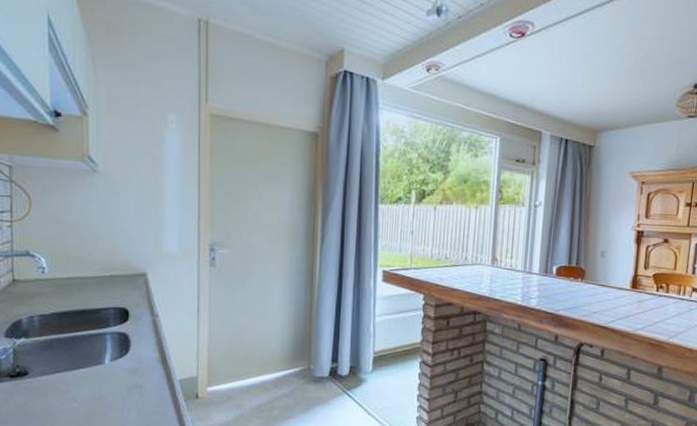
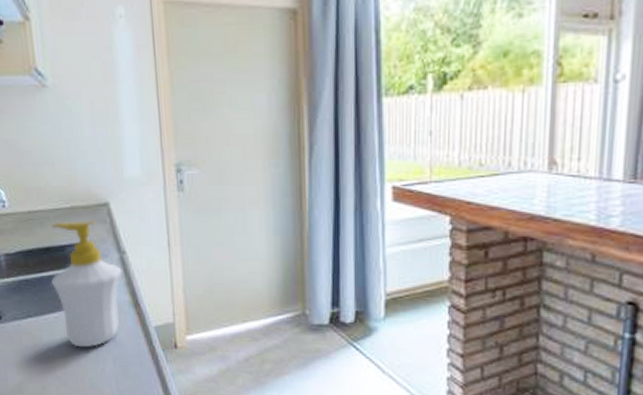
soap bottle: none [84,288,153,400] -> present [51,220,122,348]

